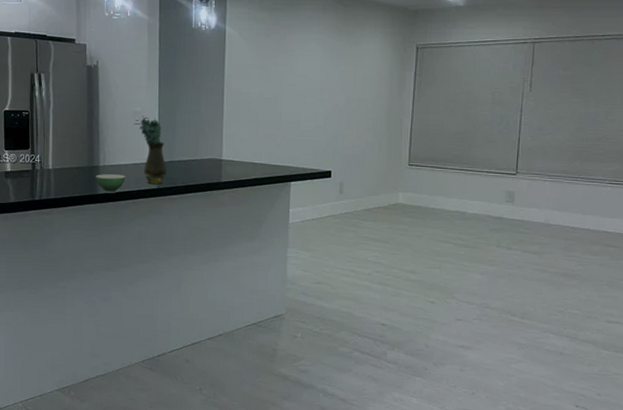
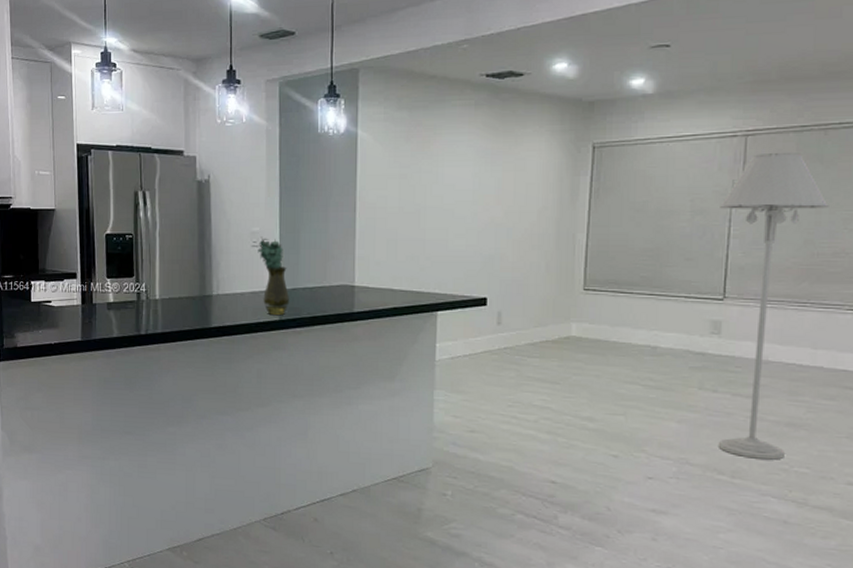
bowl: present [95,174,126,193] -> none [208,304,243,326]
floor lamp: none [512,58,595,304] -> present [719,153,829,460]

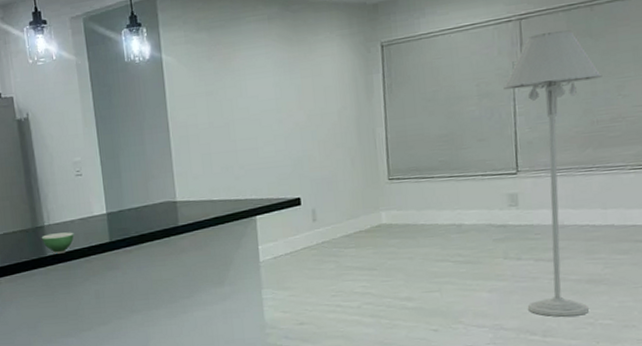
bowl: none [208,304,243,326] -> present [41,232,74,254]
vase: present [258,236,289,315] -> none [82,165,117,238]

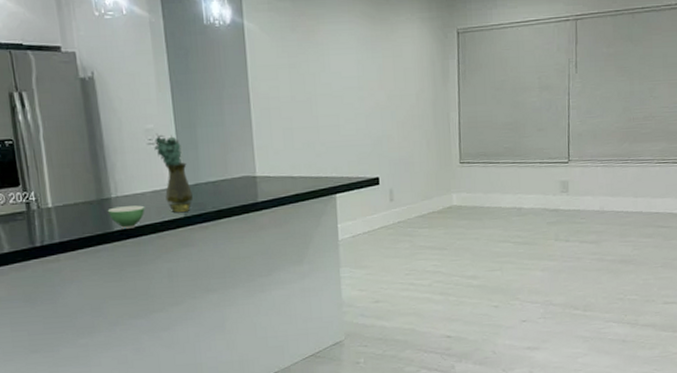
vase: none [82,165,117,238] -> present [154,133,193,212]
floor lamp: present [504,30,602,317] -> none [560,34,639,293]

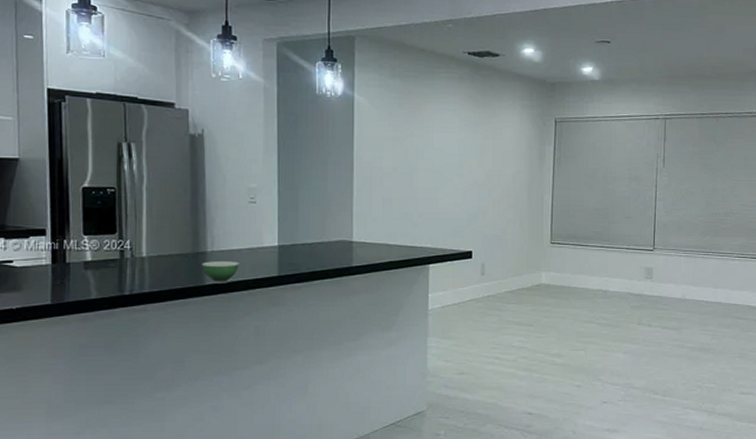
vase: present [154,133,193,212] -> none [255,193,288,270]

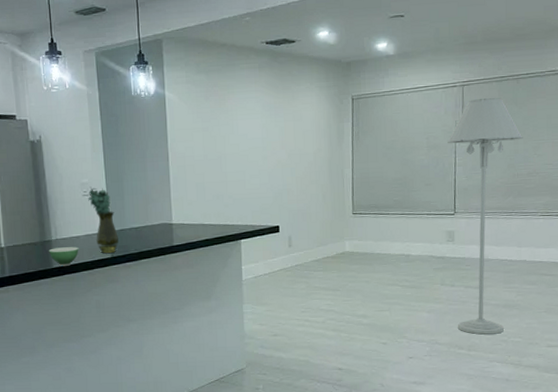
vase: none [255,193,288,270] -> present [88,186,119,253]
floor lamp: none [649,134,721,379] -> present [447,98,523,335]

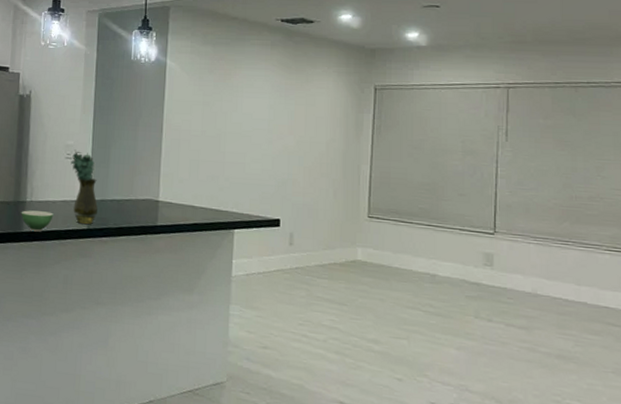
floor lamp: present [447,98,523,335] -> none [488,104,583,392]

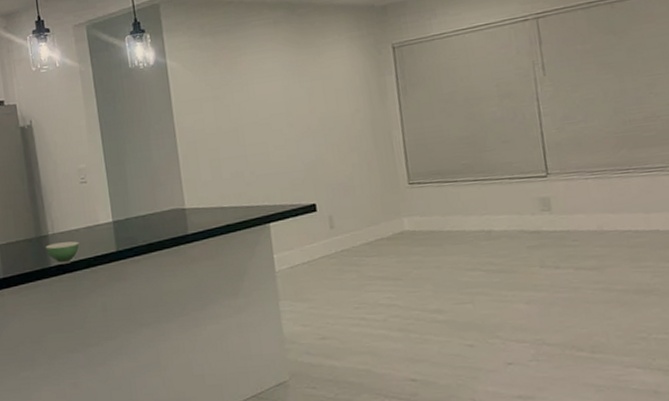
vase: present [71,149,98,224] -> none [86,172,124,247]

